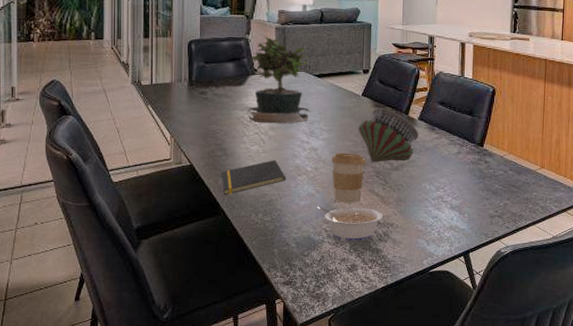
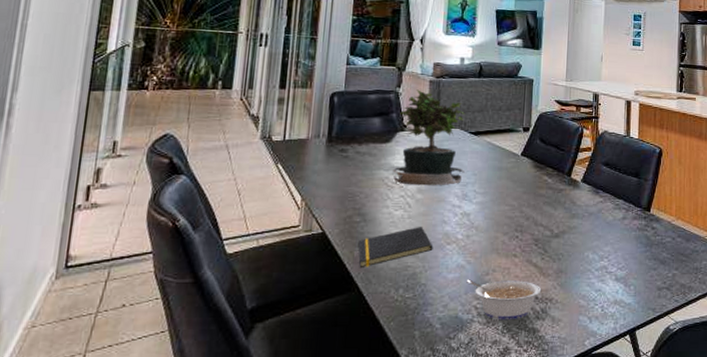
coffee cup: present [331,152,366,203] -> none [485,218,524,275]
drum: present [358,107,418,164] -> none [516,168,581,231]

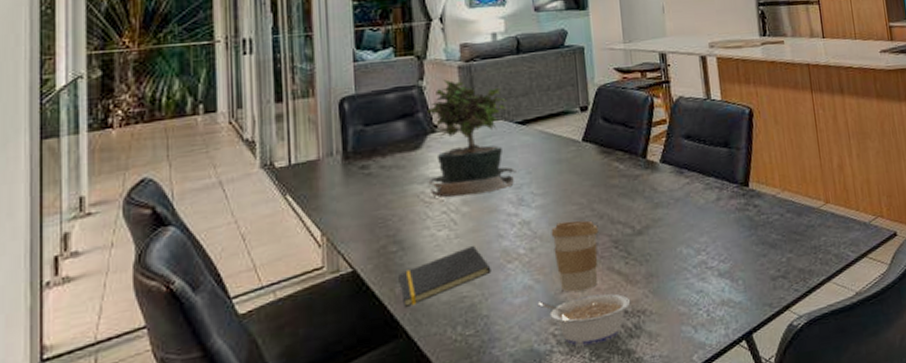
coffee cup: none [485,218,524,275] -> present [551,220,599,293]

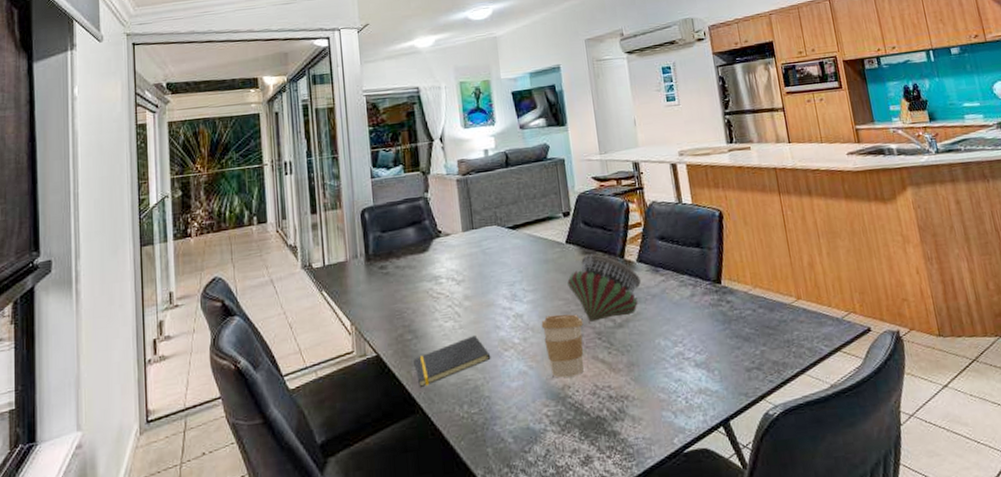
potted plant: present [427,79,516,198] -> none [432,191,509,293]
legume: present [537,294,631,346] -> none [532,380,615,426]
drum: none [582,153,663,232] -> present [567,253,641,325]

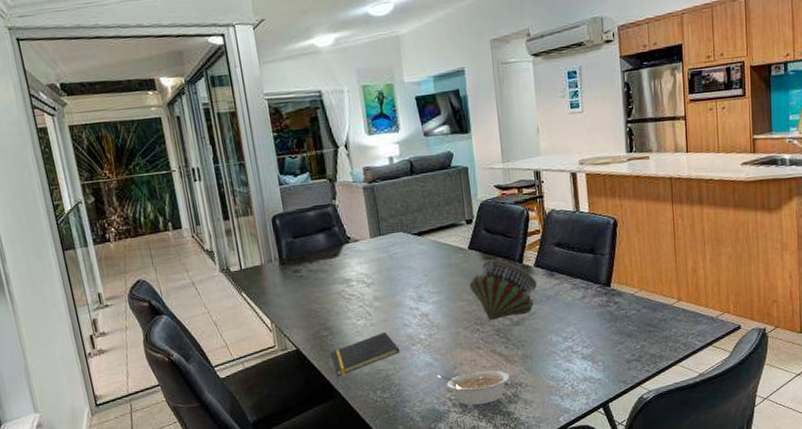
legume: none [532,380,615,426] -> present [437,370,510,408]
coffee cup: present [541,314,584,378] -> none [445,313,484,369]

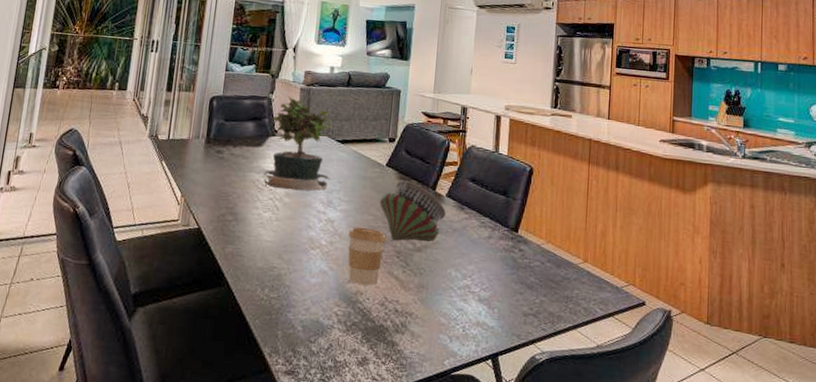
notepad: present [330,332,400,377] -> none [229,229,298,265]
potted plant: none [341,198,415,295] -> present [263,96,334,191]
legume: present [437,370,510,408] -> none [328,285,402,331]
coffee cup: none [445,313,484,369] -> present [348,226,387,286]

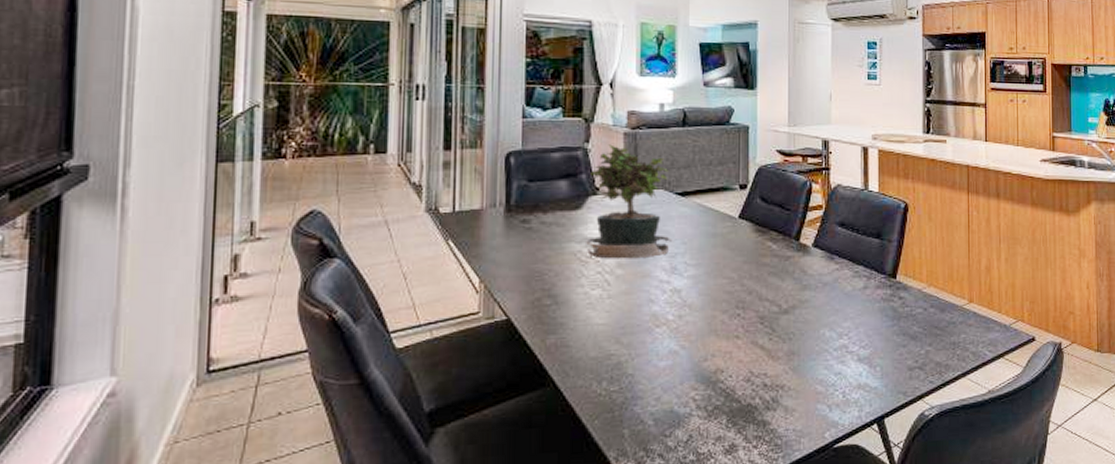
coffee cup: present [348,226,387,286] -> none [700,293,746,361]
drum: present [380,180,446,243] -> none [735,232,813,307]

